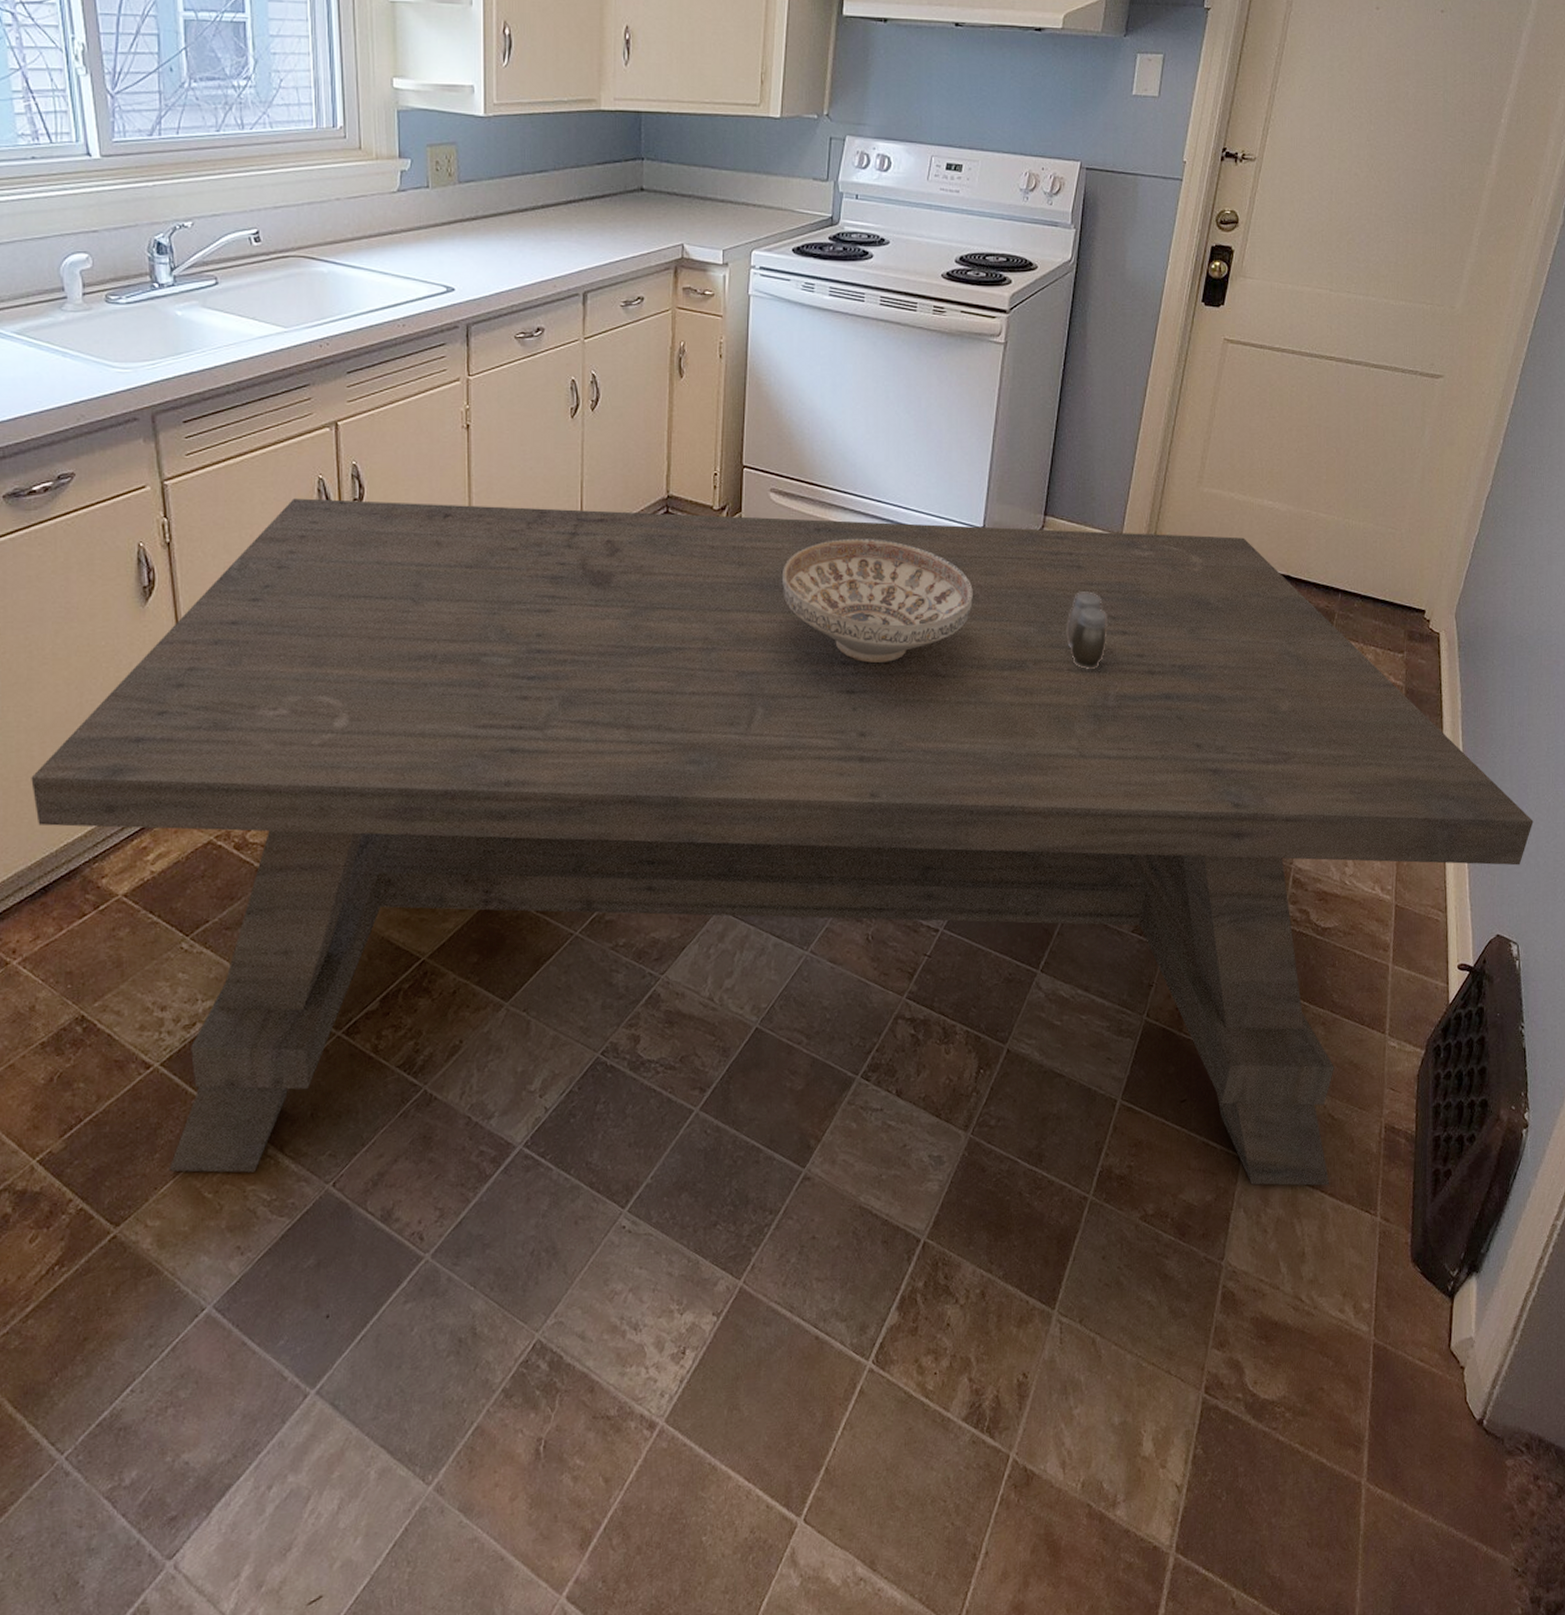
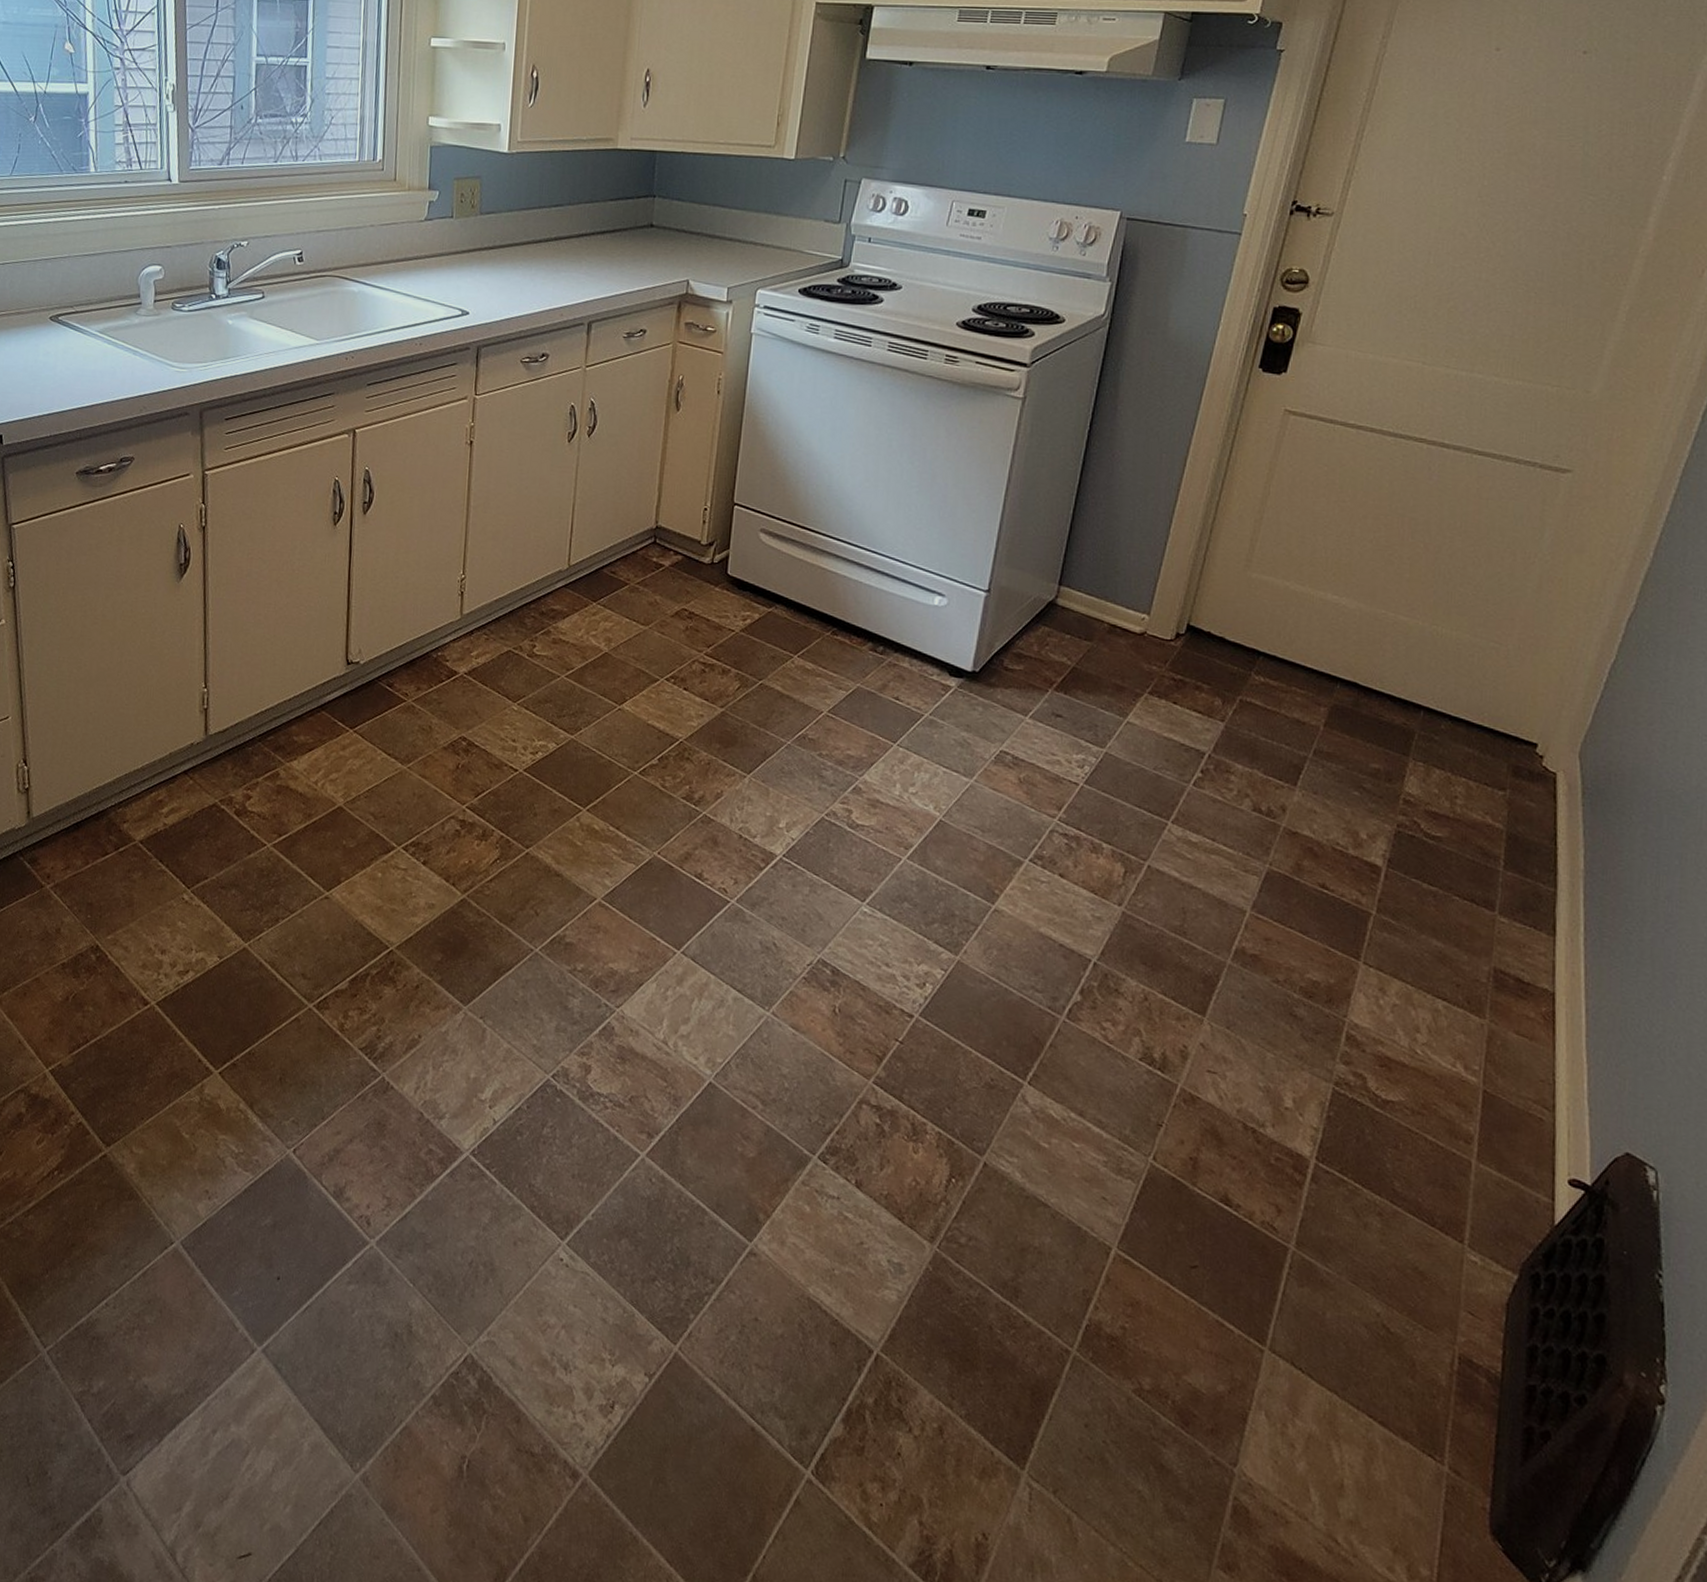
dining table: present [31,498,1534,1186] -> none [75,497,1684,1411]
decorative bowl: present [781,538,973,664] -> none [766,587,973,722]
salt and pepper shaker: present [1066,591,1108,669] -> none [1077,672,1128,758]

